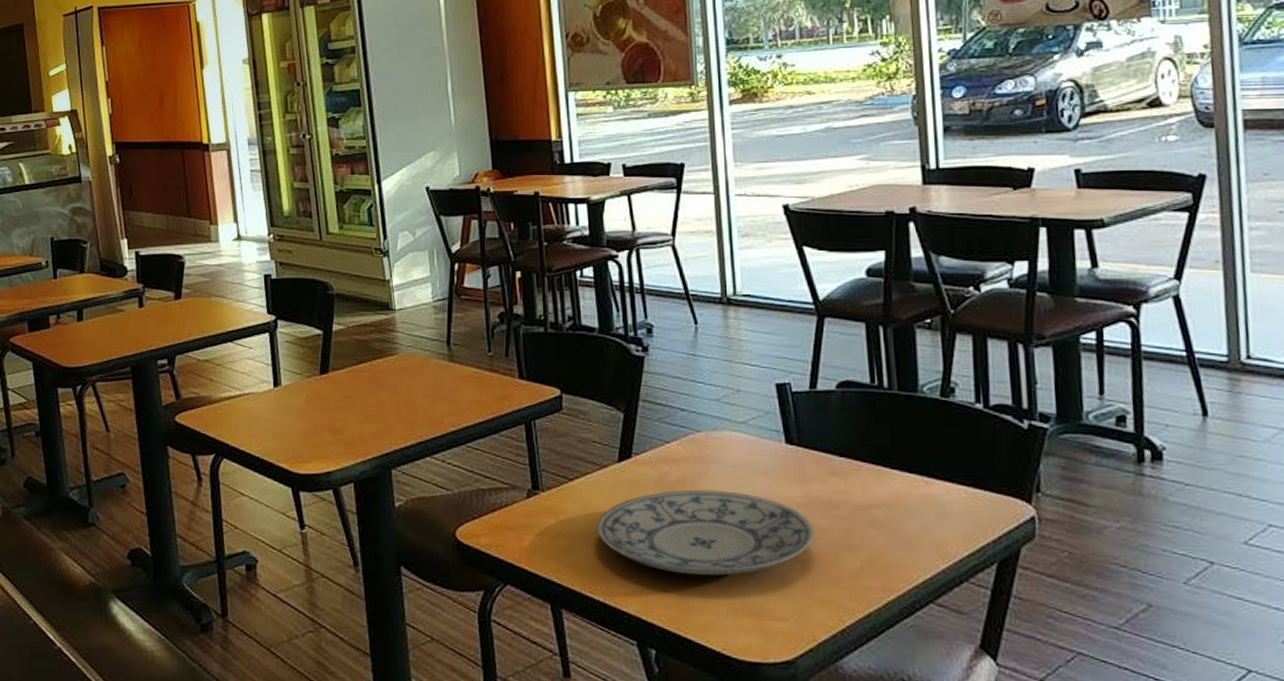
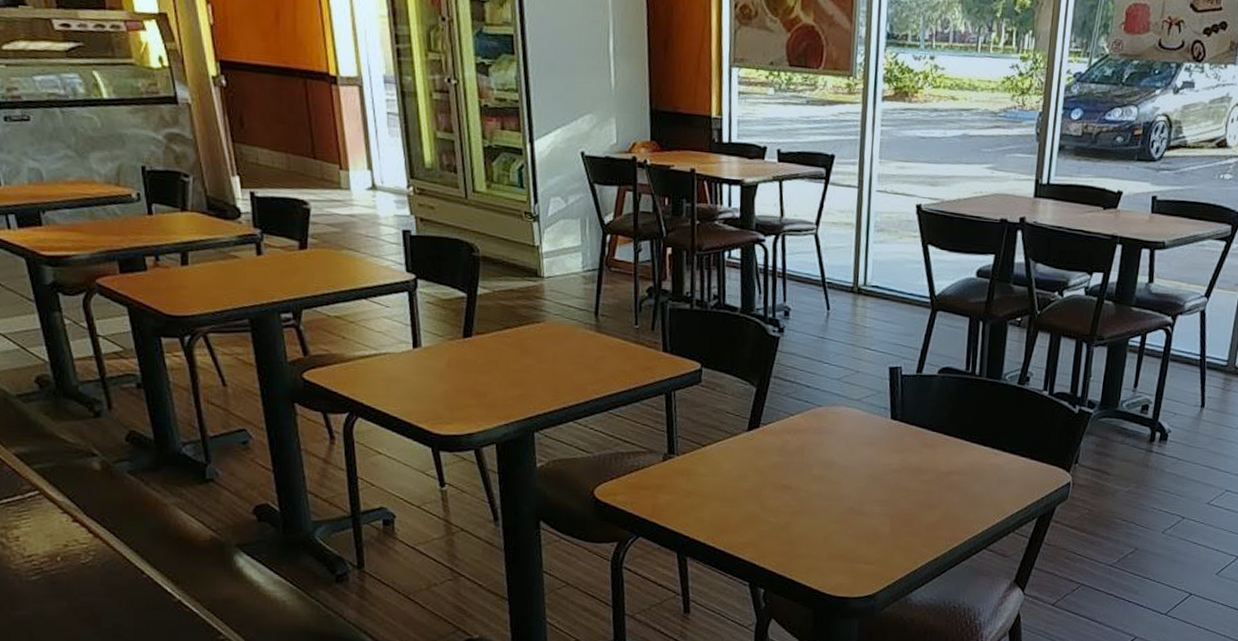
plate: present [596,489,815,576] -> none [723,456,905,528]

